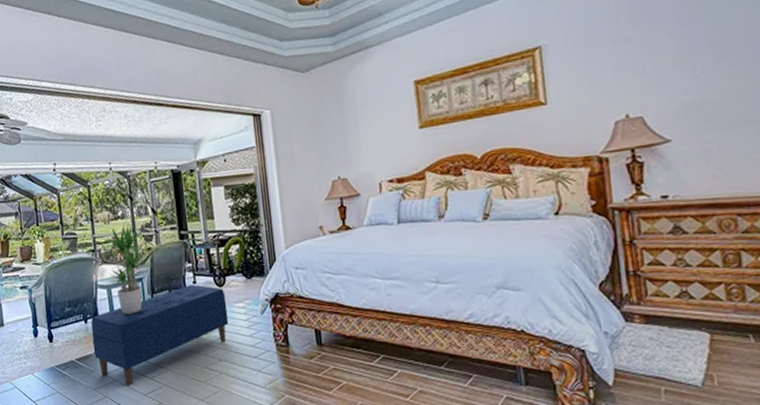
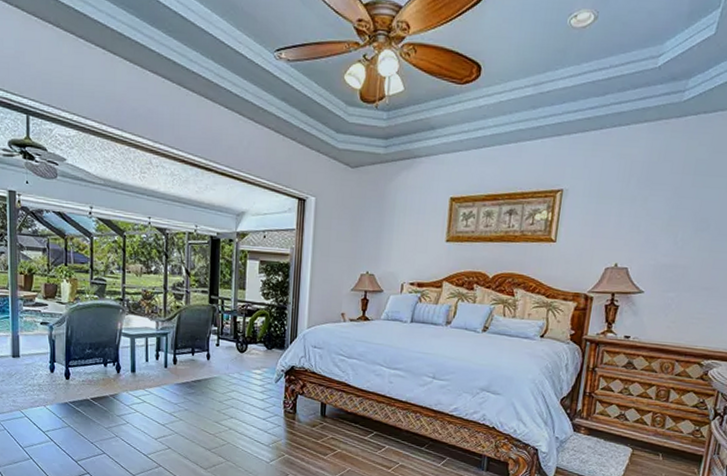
bench: present [90,284,229,386] -> none [110,346,245,430]
potted plant: present [99,224,153,315] -> none [126,280,181,365]

